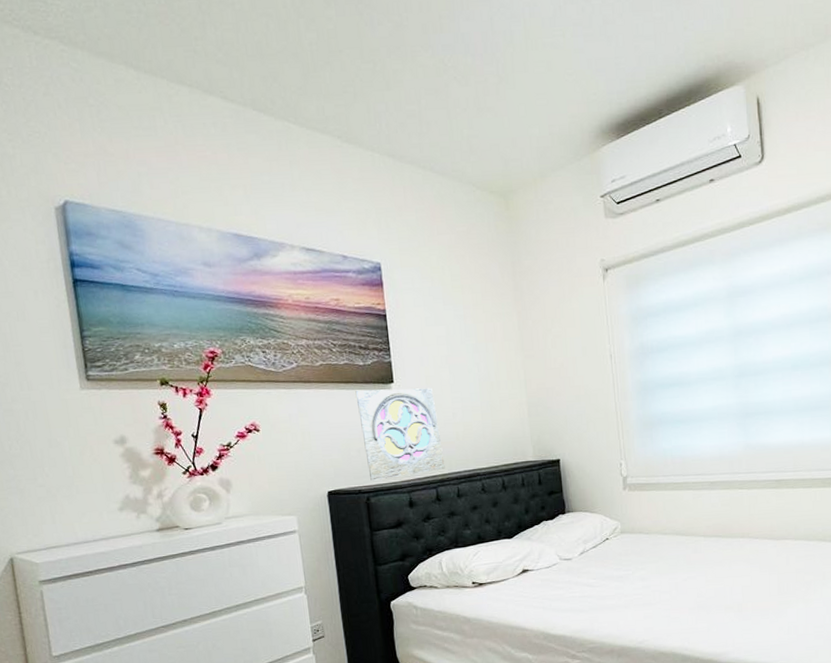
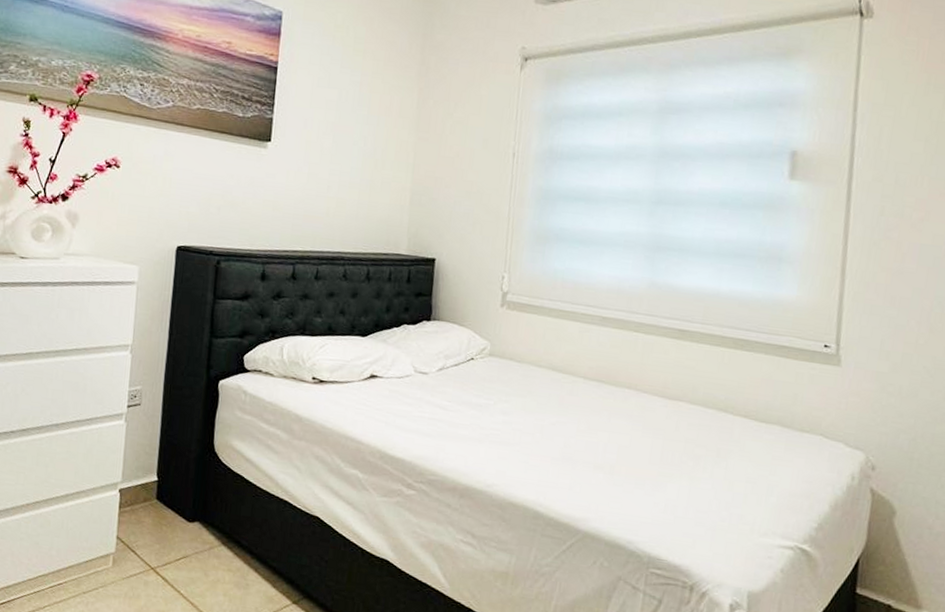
wall ornament: present [355,388,445,481] -> none [225,142,311,246]

